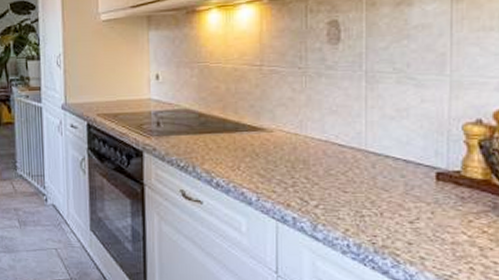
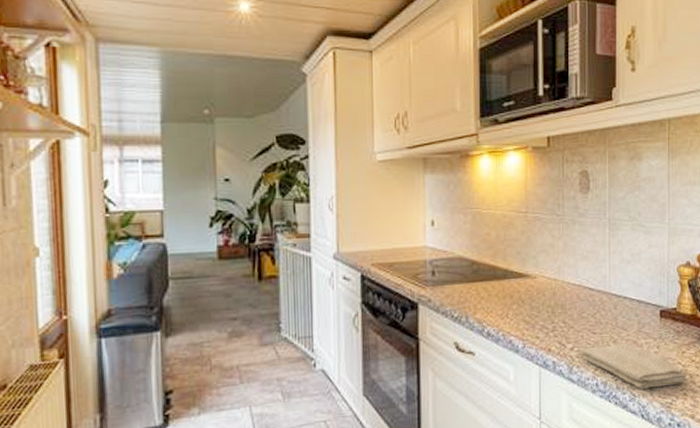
washcloth: none [327,206,477,257] -> present [580,343,689,389]

